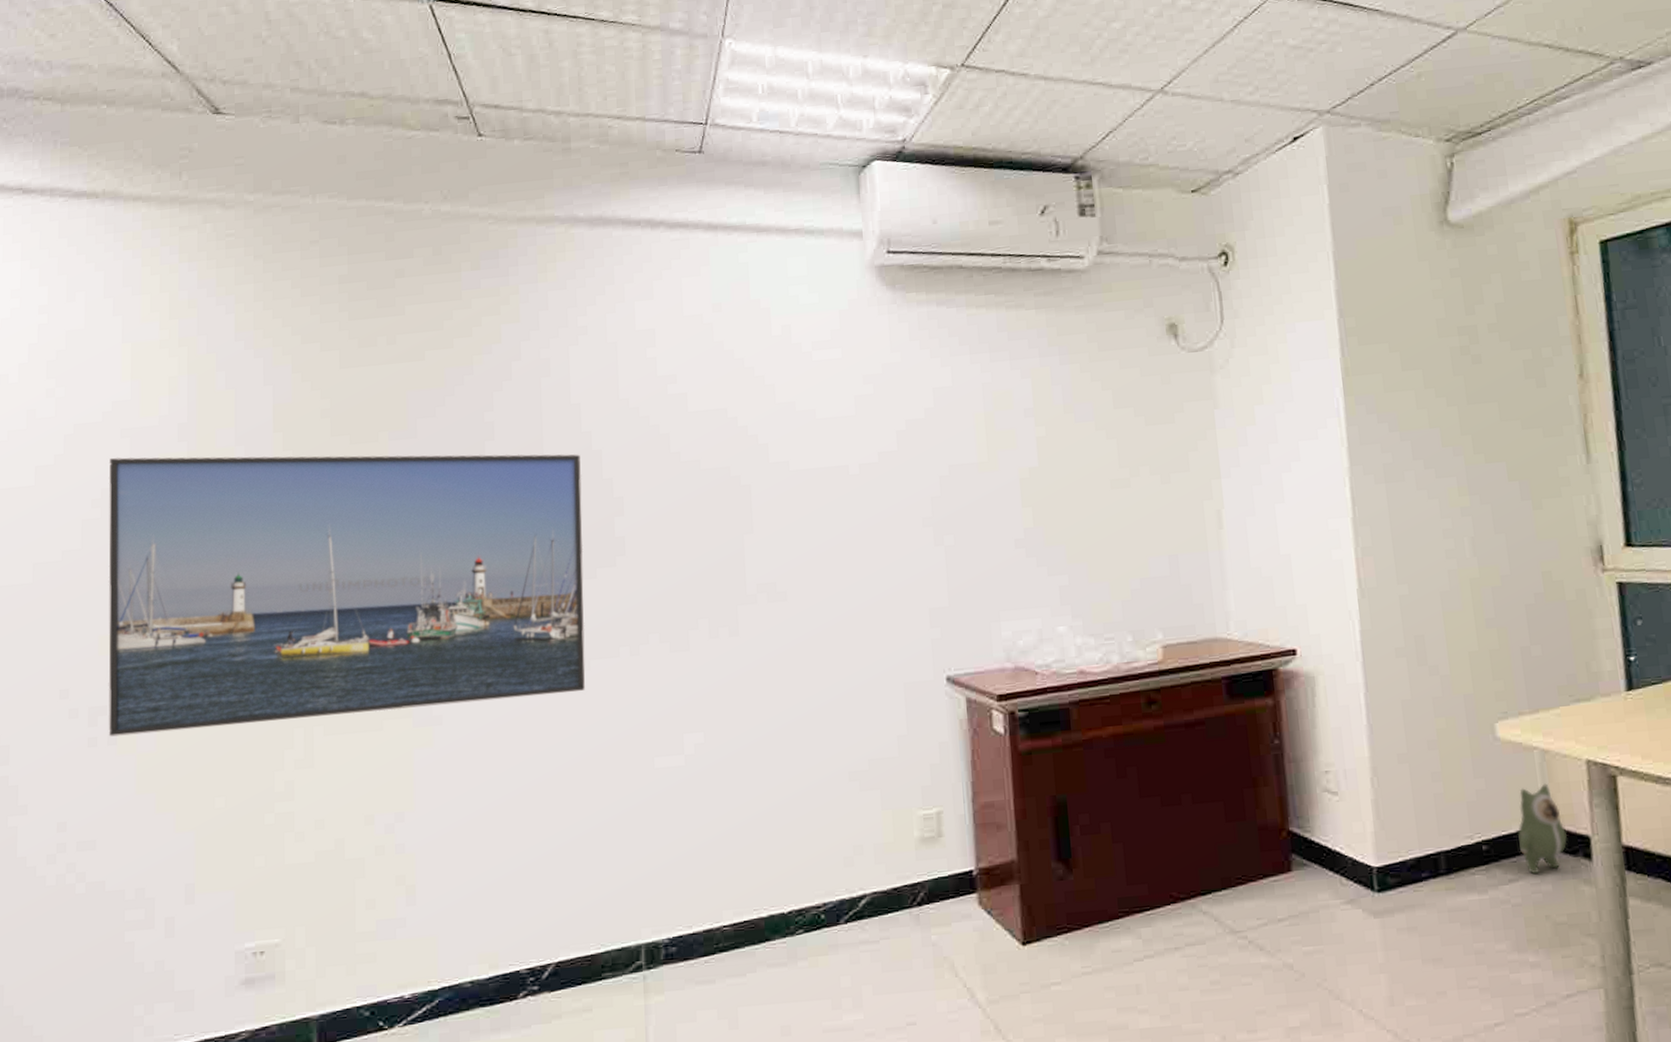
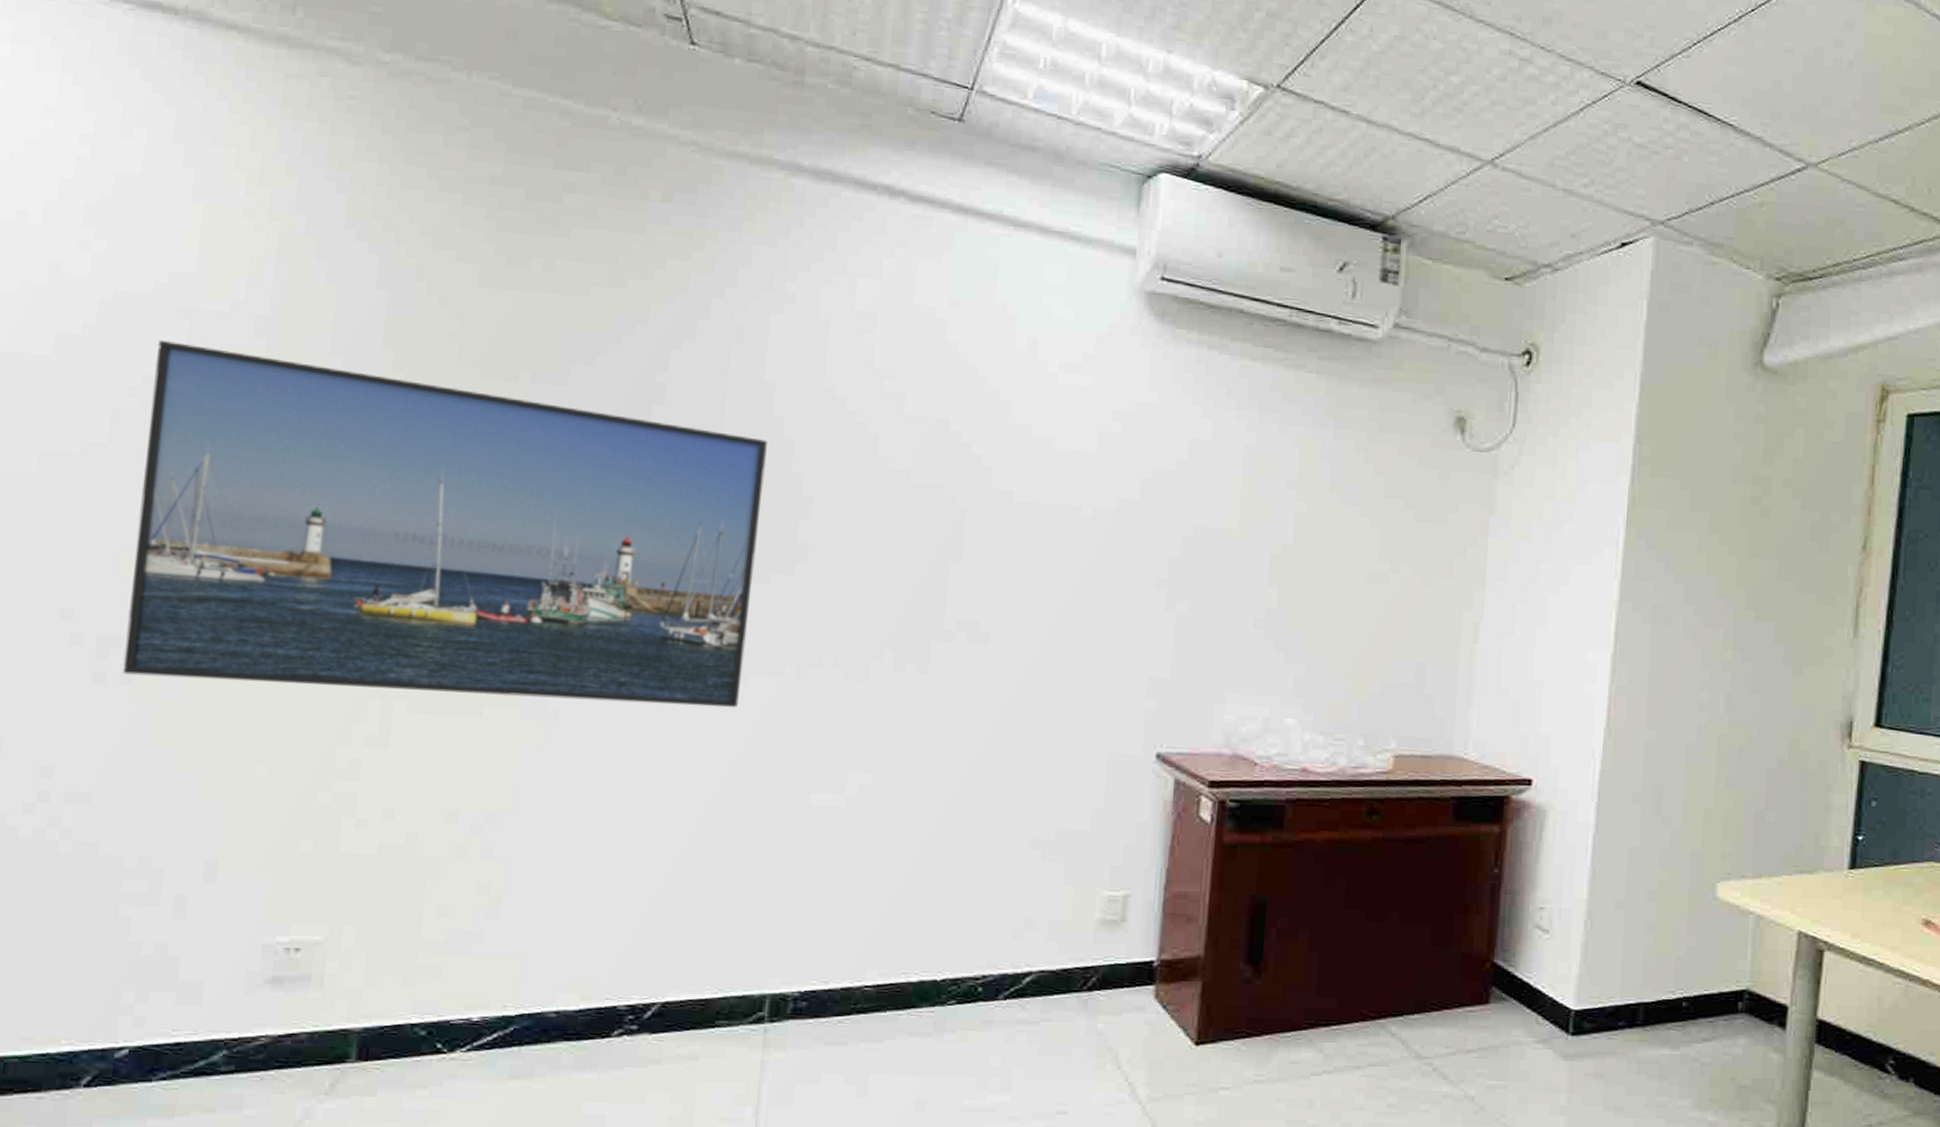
plush toy: present [1518,783,1567,875] -> none [1719,949,1766,1037]

